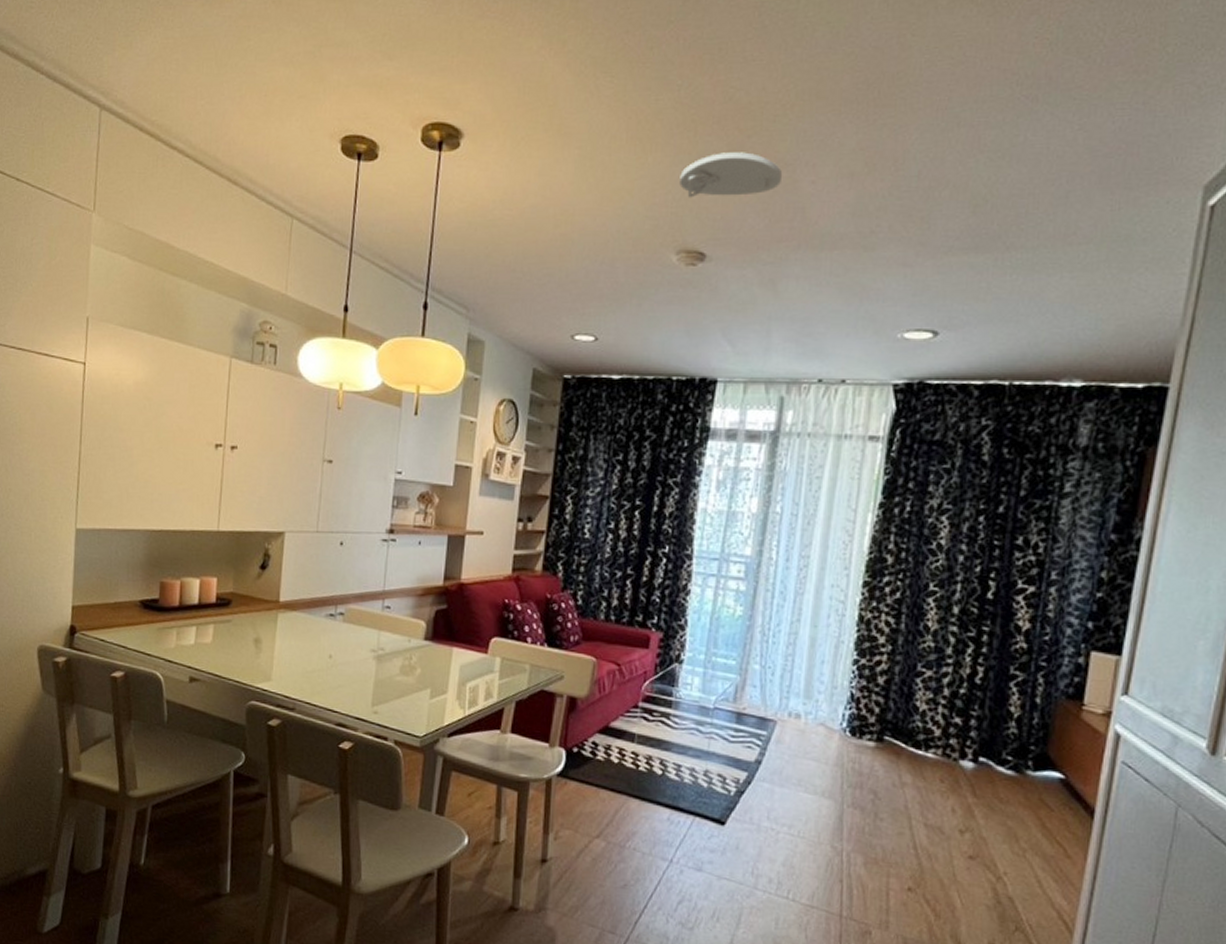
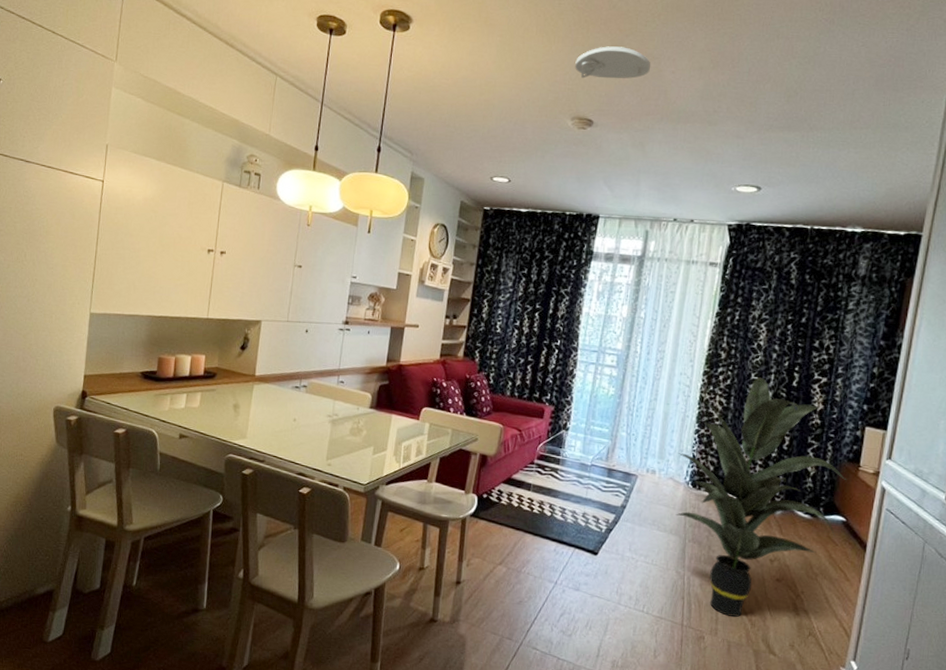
indoor plant: none [828,588,1066,906] -> present [675,377,847,617]

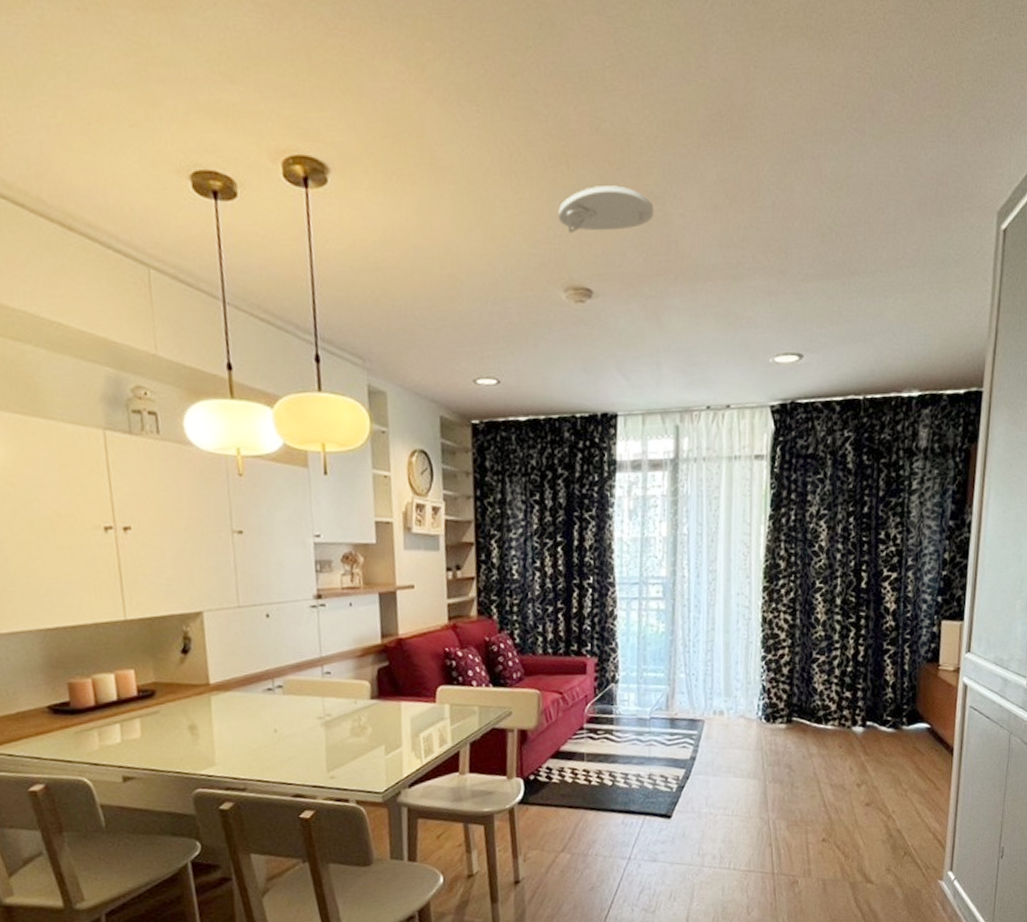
indoor plant: present [675,377,847,617] -> none [746,584,928,854]

